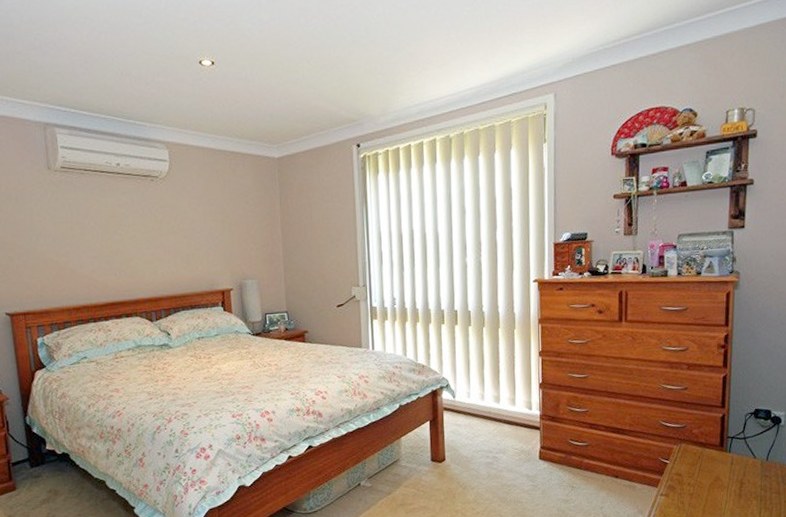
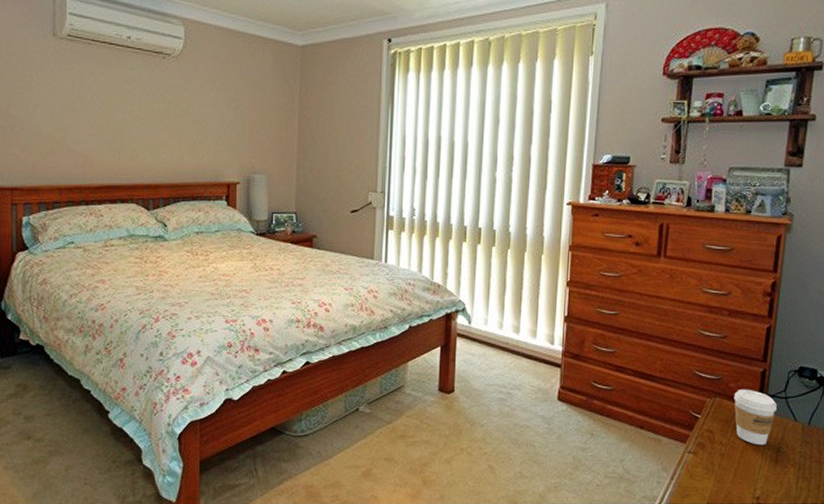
coffee cup: none [698,433,737,483] -> present [734,389,777,445]

